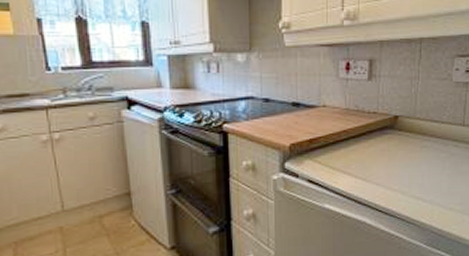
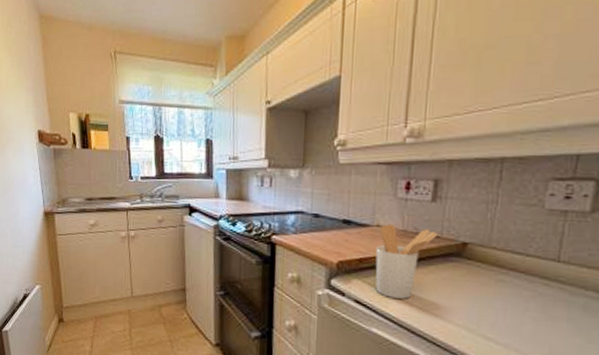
utensil holder: none [324,104,374,173] -> present [375,224,437,299]

